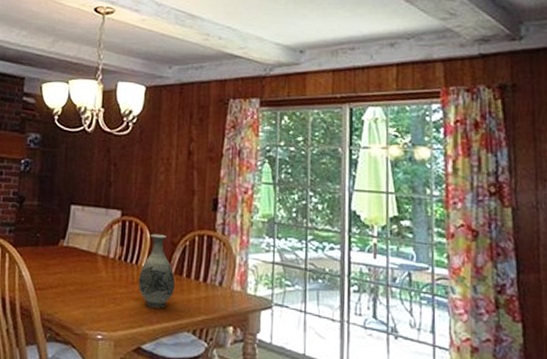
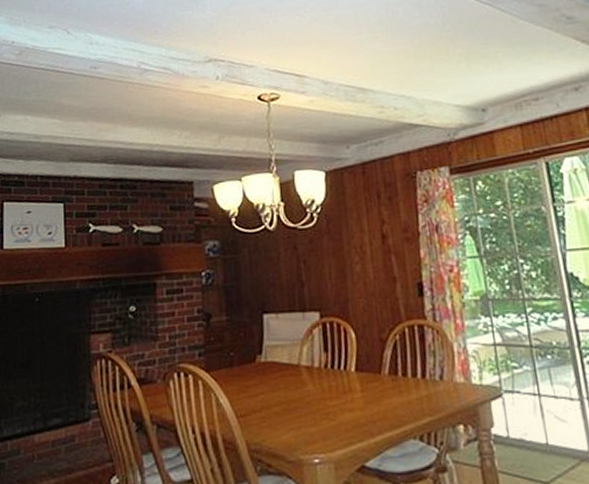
vase: present [138,234,176,308] -> none [349,331,392,417]

